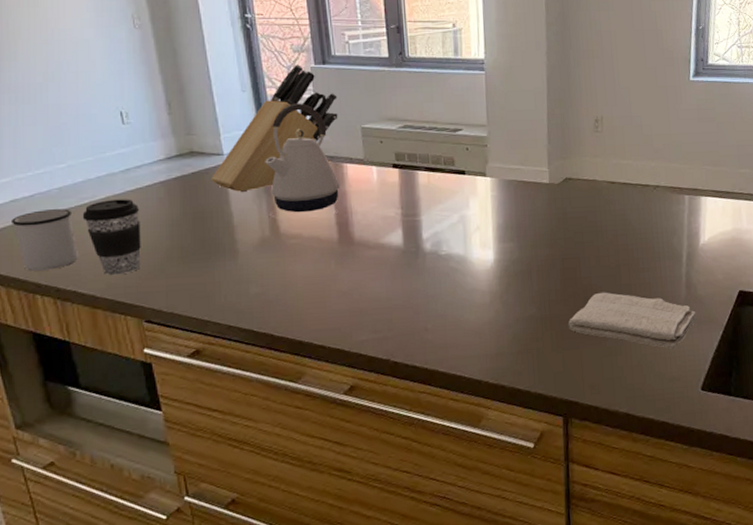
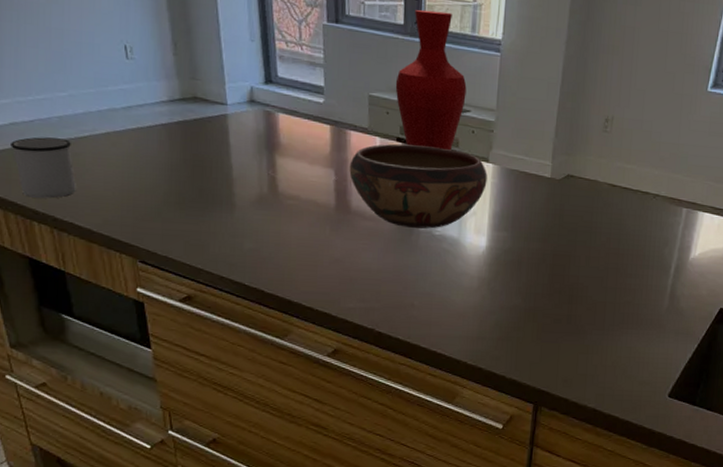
coffee cup: present [82,199,141,276] -> none [81,135,140,213]
knife block: present [210,64,338,193] -> none [212,19,348,147]
kettle: present [265,103,340,213] -> none [268,60,342,175]
decorative bowl: none [349,168,487,251] -> present [349,143,487,229]
vase: none [386,40,456,171] -> present [395,9,467,151]
washcloth: present [568,292,697,350] -> none [550,292,675,356]

